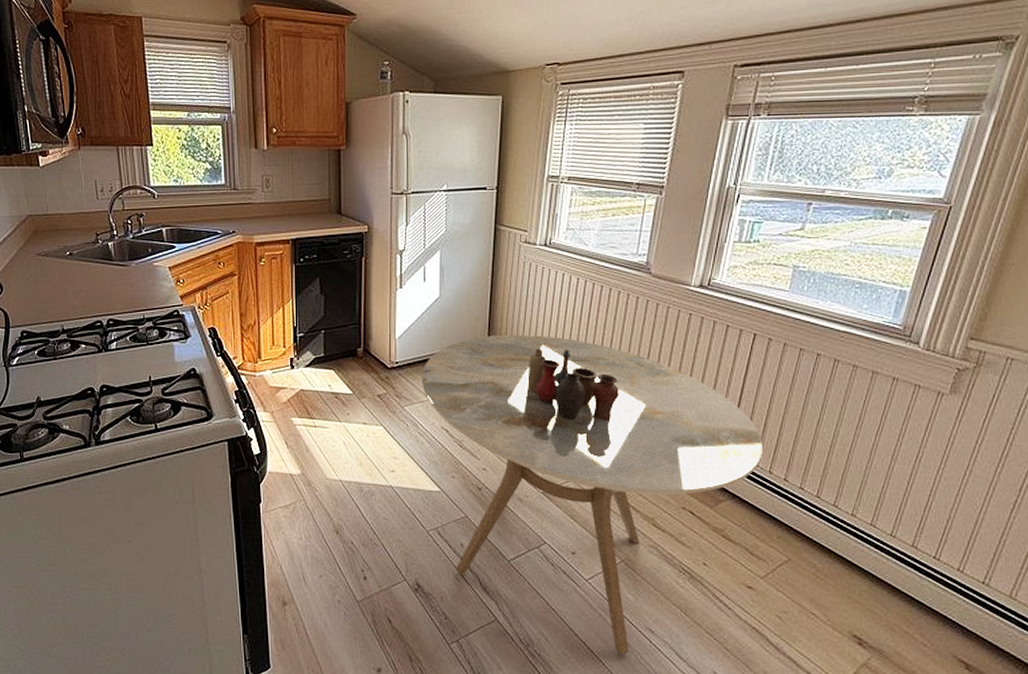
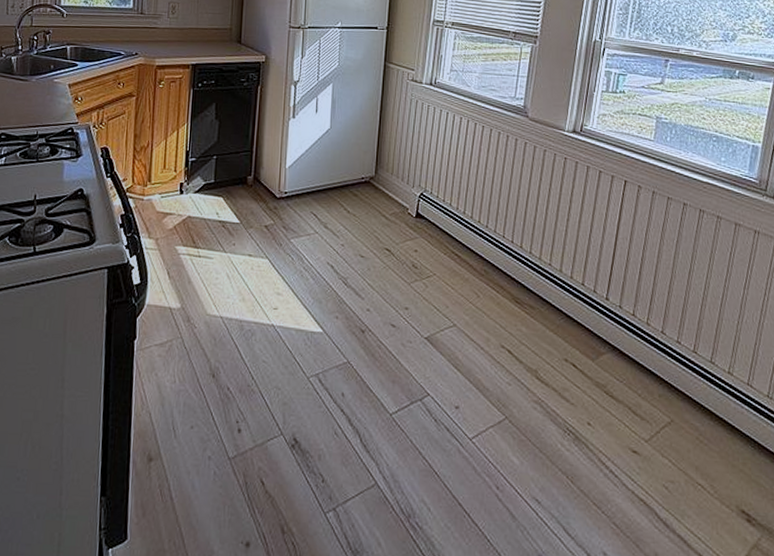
dining table: present [422,334,763,655] -> none [309,169,639,530]
vase: present [526,349,620,421] -> none [411,185,502,263]

